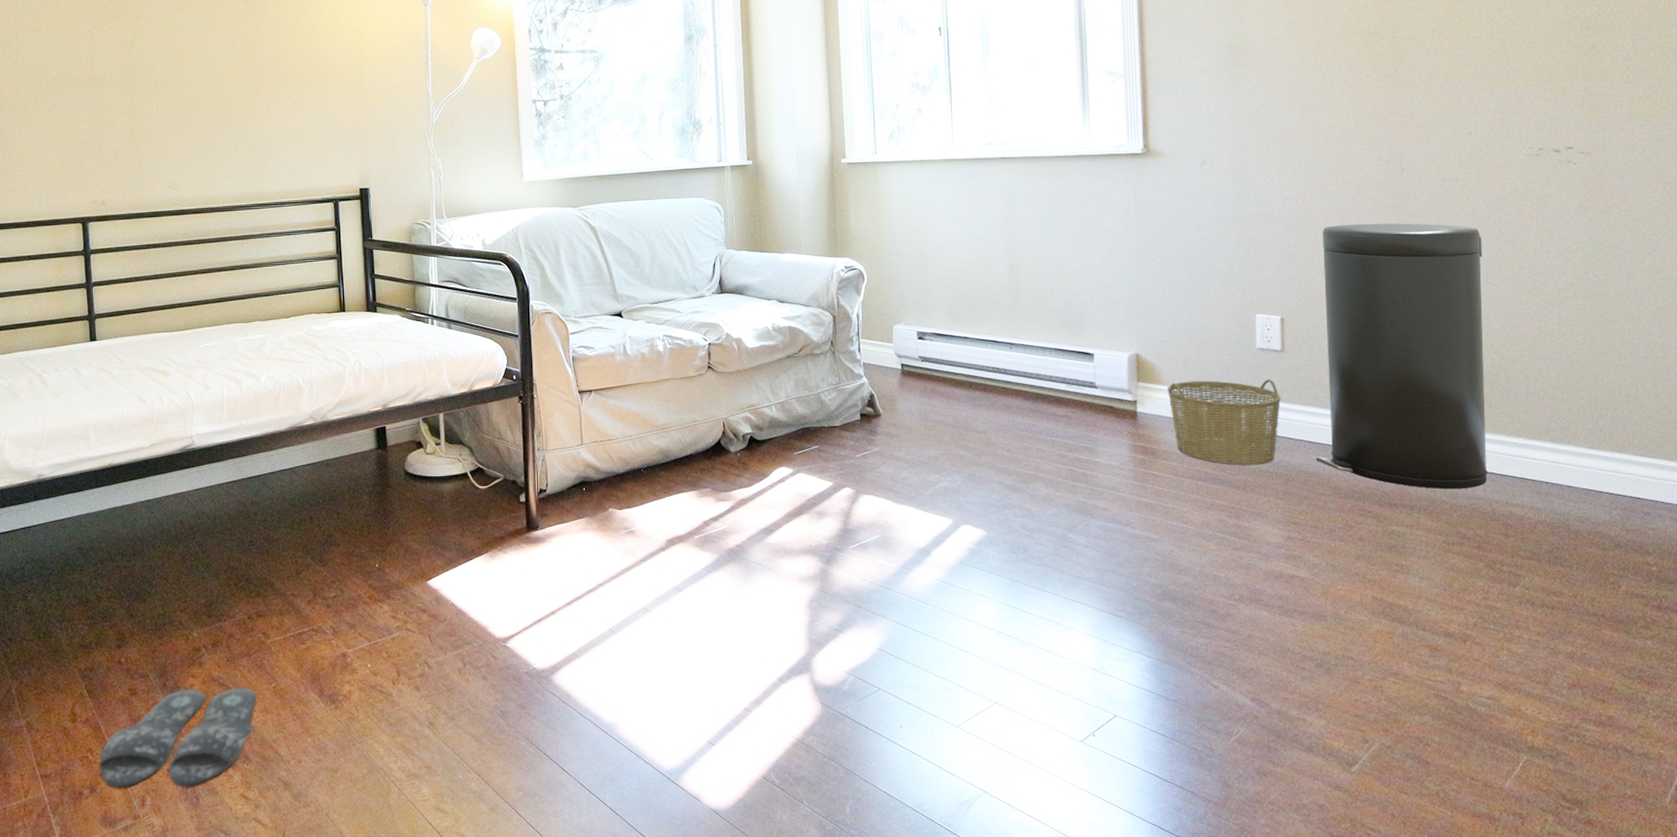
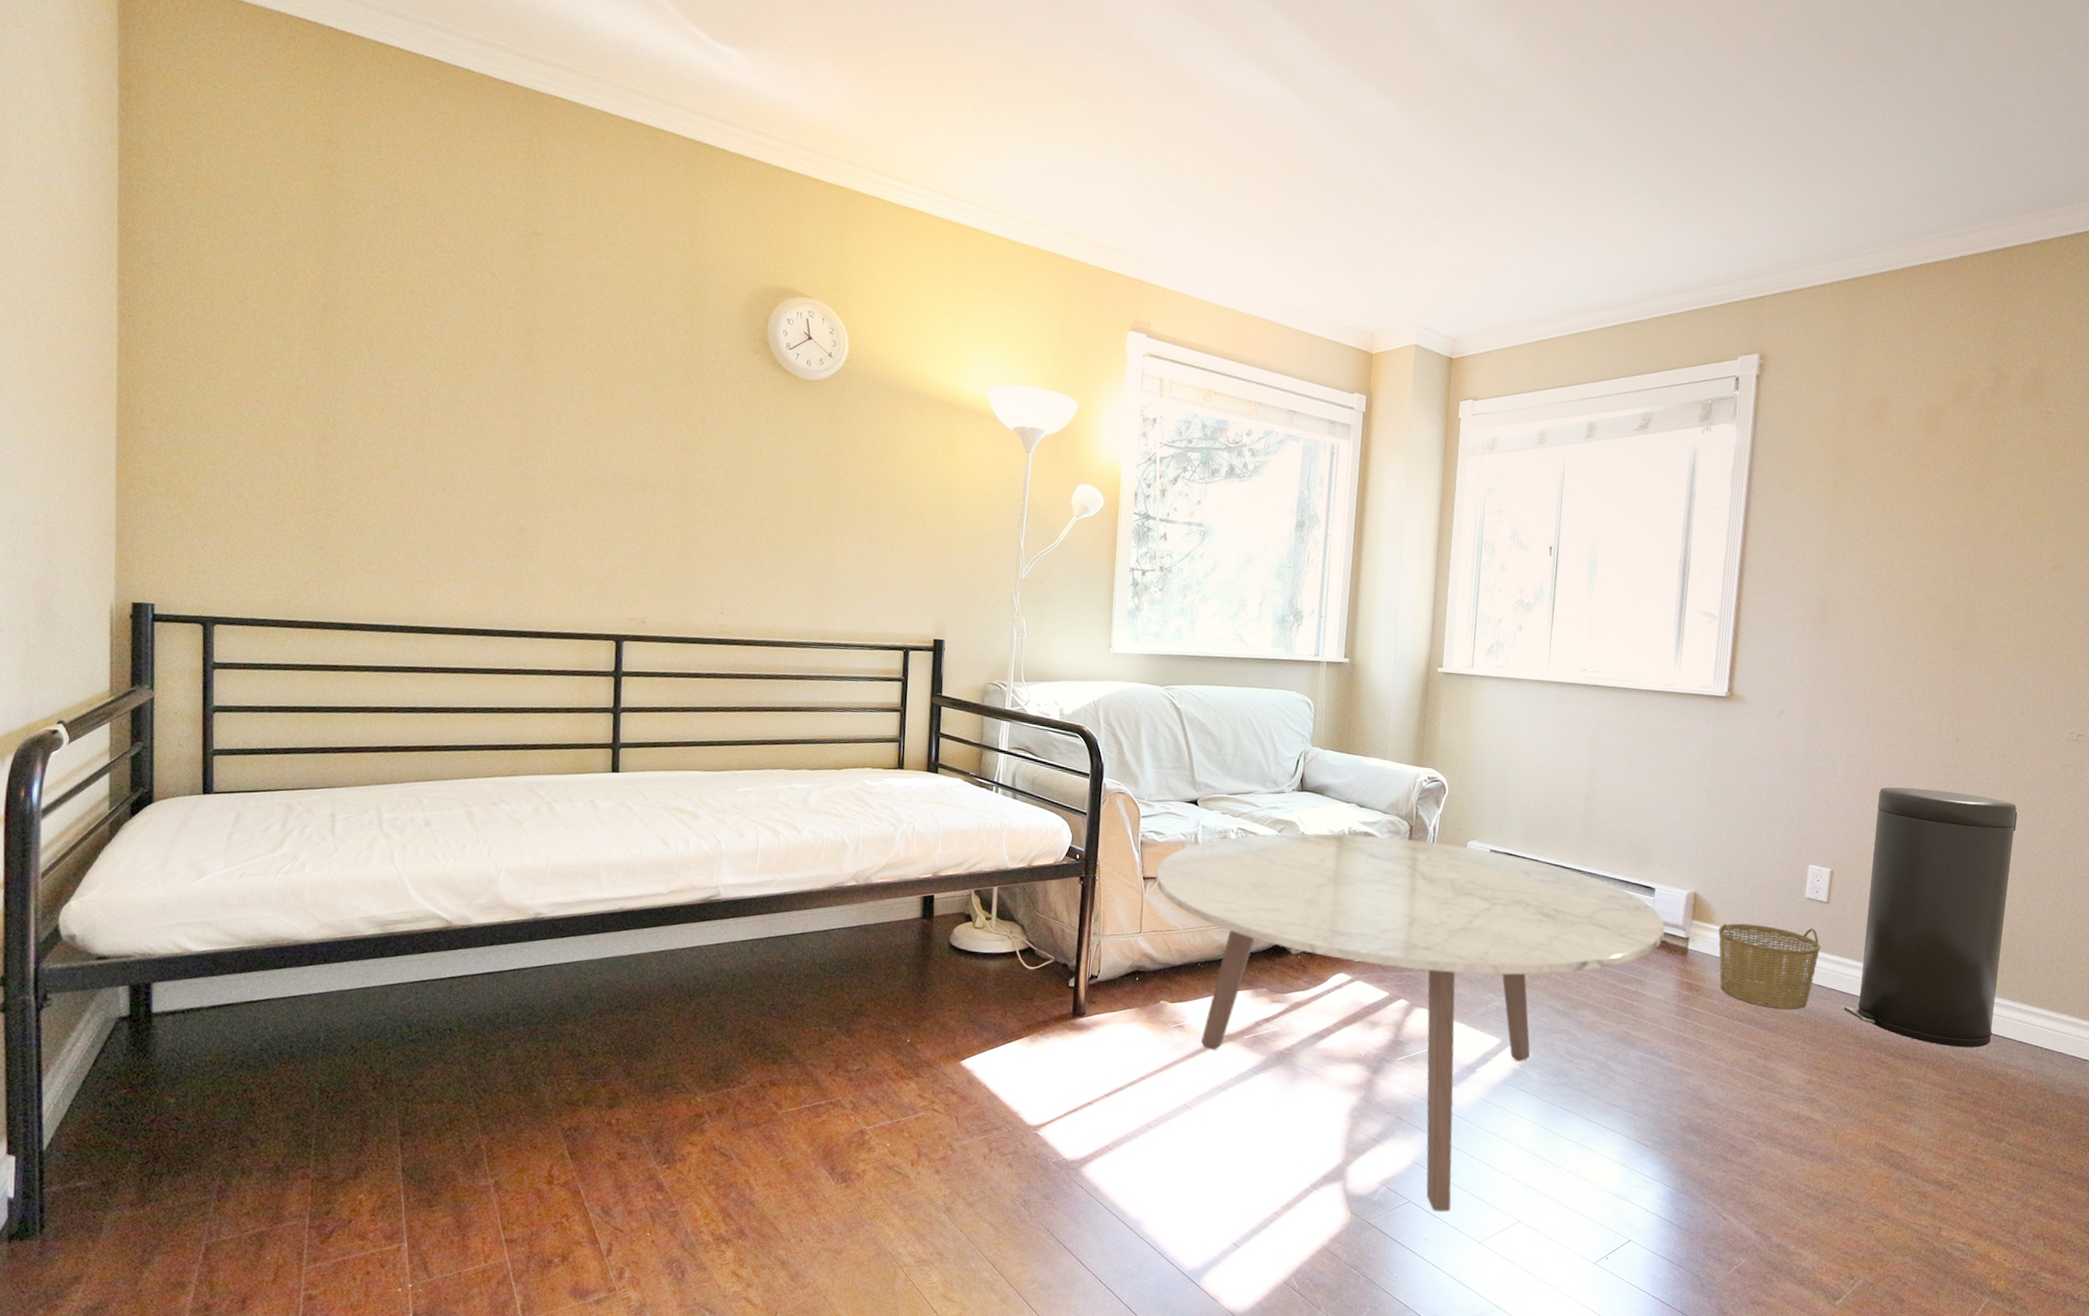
slippers: present [98,687,256,787] -> none [574,1156,760,1261]
coffee table: none [590,328,1110,697] -> present [1155,833,1665,1211]

